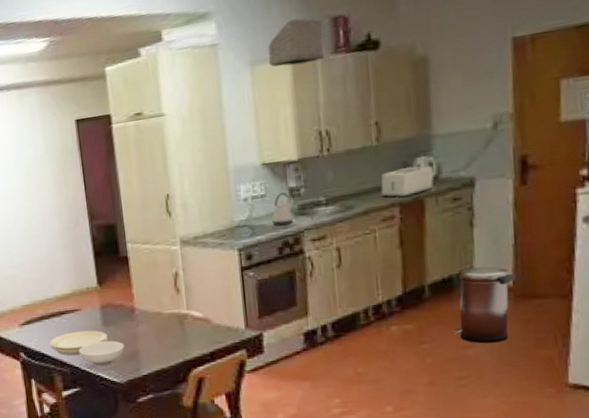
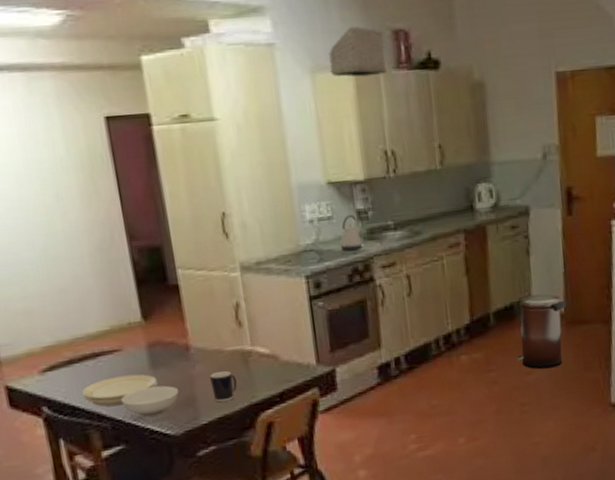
mug: none [149,330,174,358] -> present [209,370,237,402]
toaster: present [381,166,434,198] -> none [446,192,494,224]

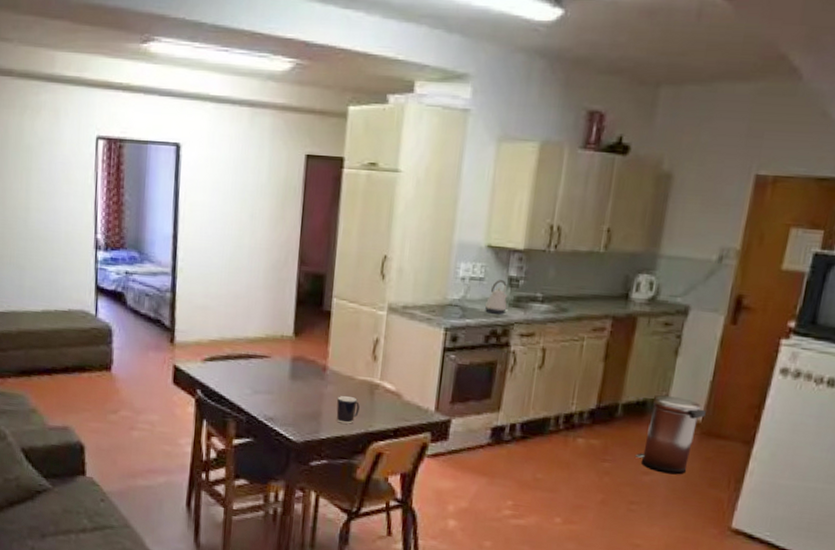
plate: present [81,374,159,407] -> none [230,378,294,405]
bowl: present [120,385,179,417] -> none [259,394,309,421]
basket: present [329,26,386,77] -> none [517,103,579,152]

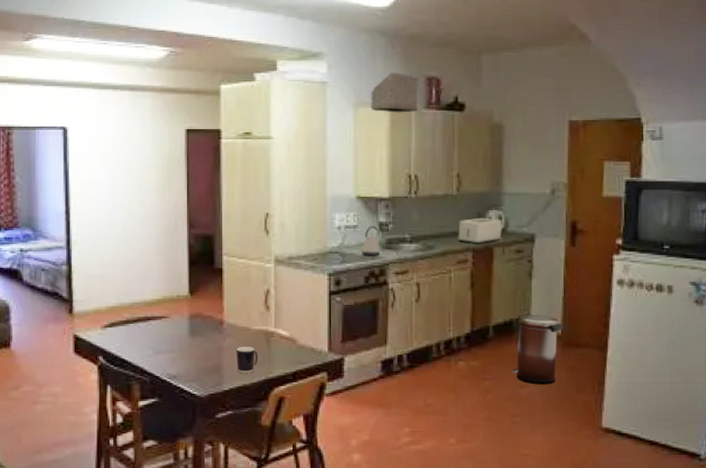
basket: none [517,103,579,152] -> present [371,73,419,113]
toaster: none [597,281,653,312] -> present [458,217,503,244]

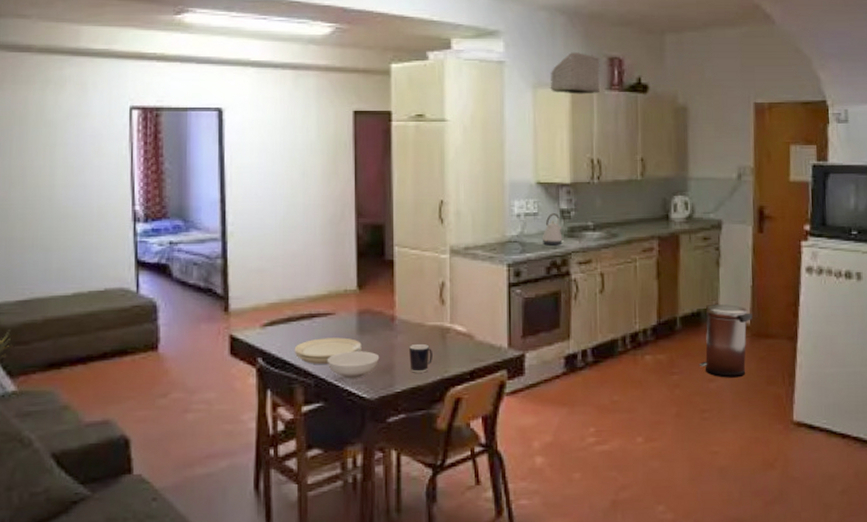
plate: none [131,339,194,364] -> present [294,337,363,365]
bowl: none [161,352,209,377] -> present [327,351,380,379]
toaster: present [458,217,503,244] -> none [643,203,689,232]

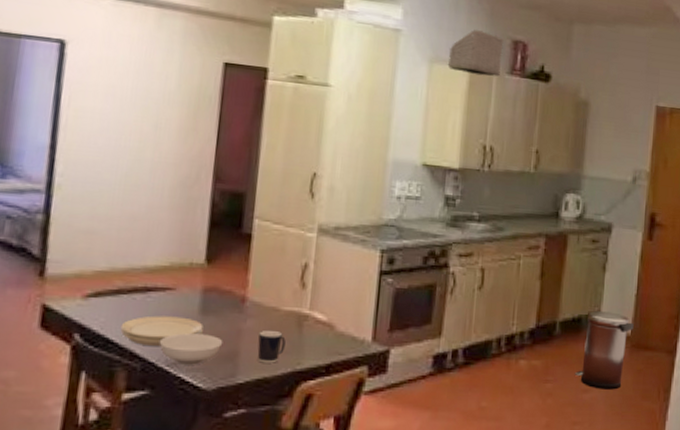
kettle: present [542,213,563,246] -> none [421,199,445,235]

